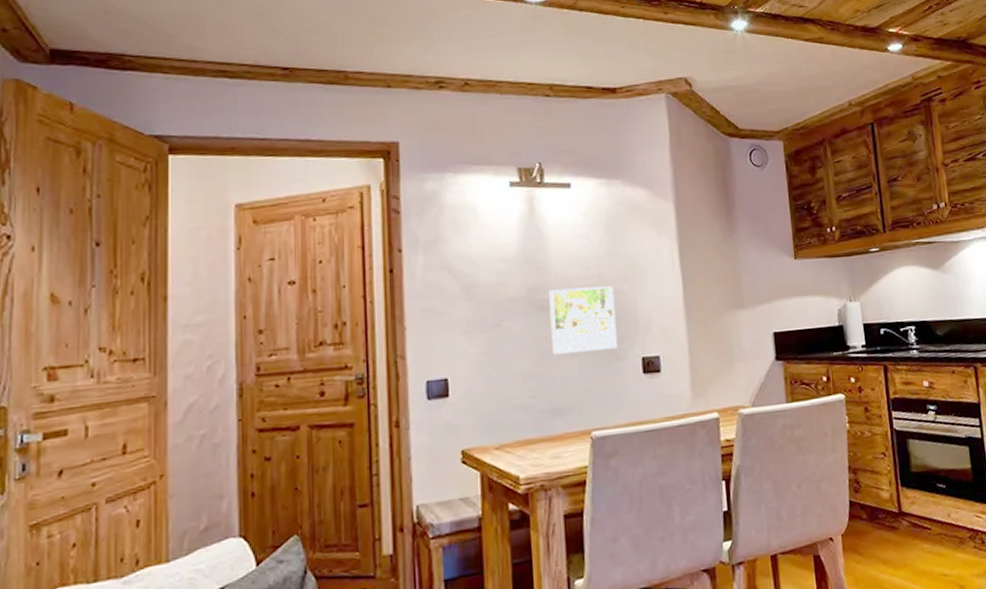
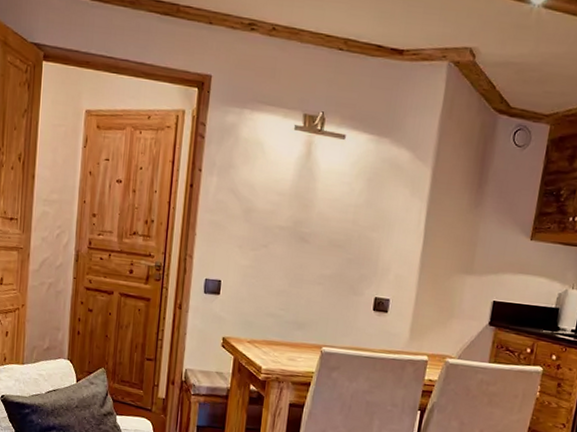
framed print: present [549,285,617,355] -> none [303,225,363,285]

